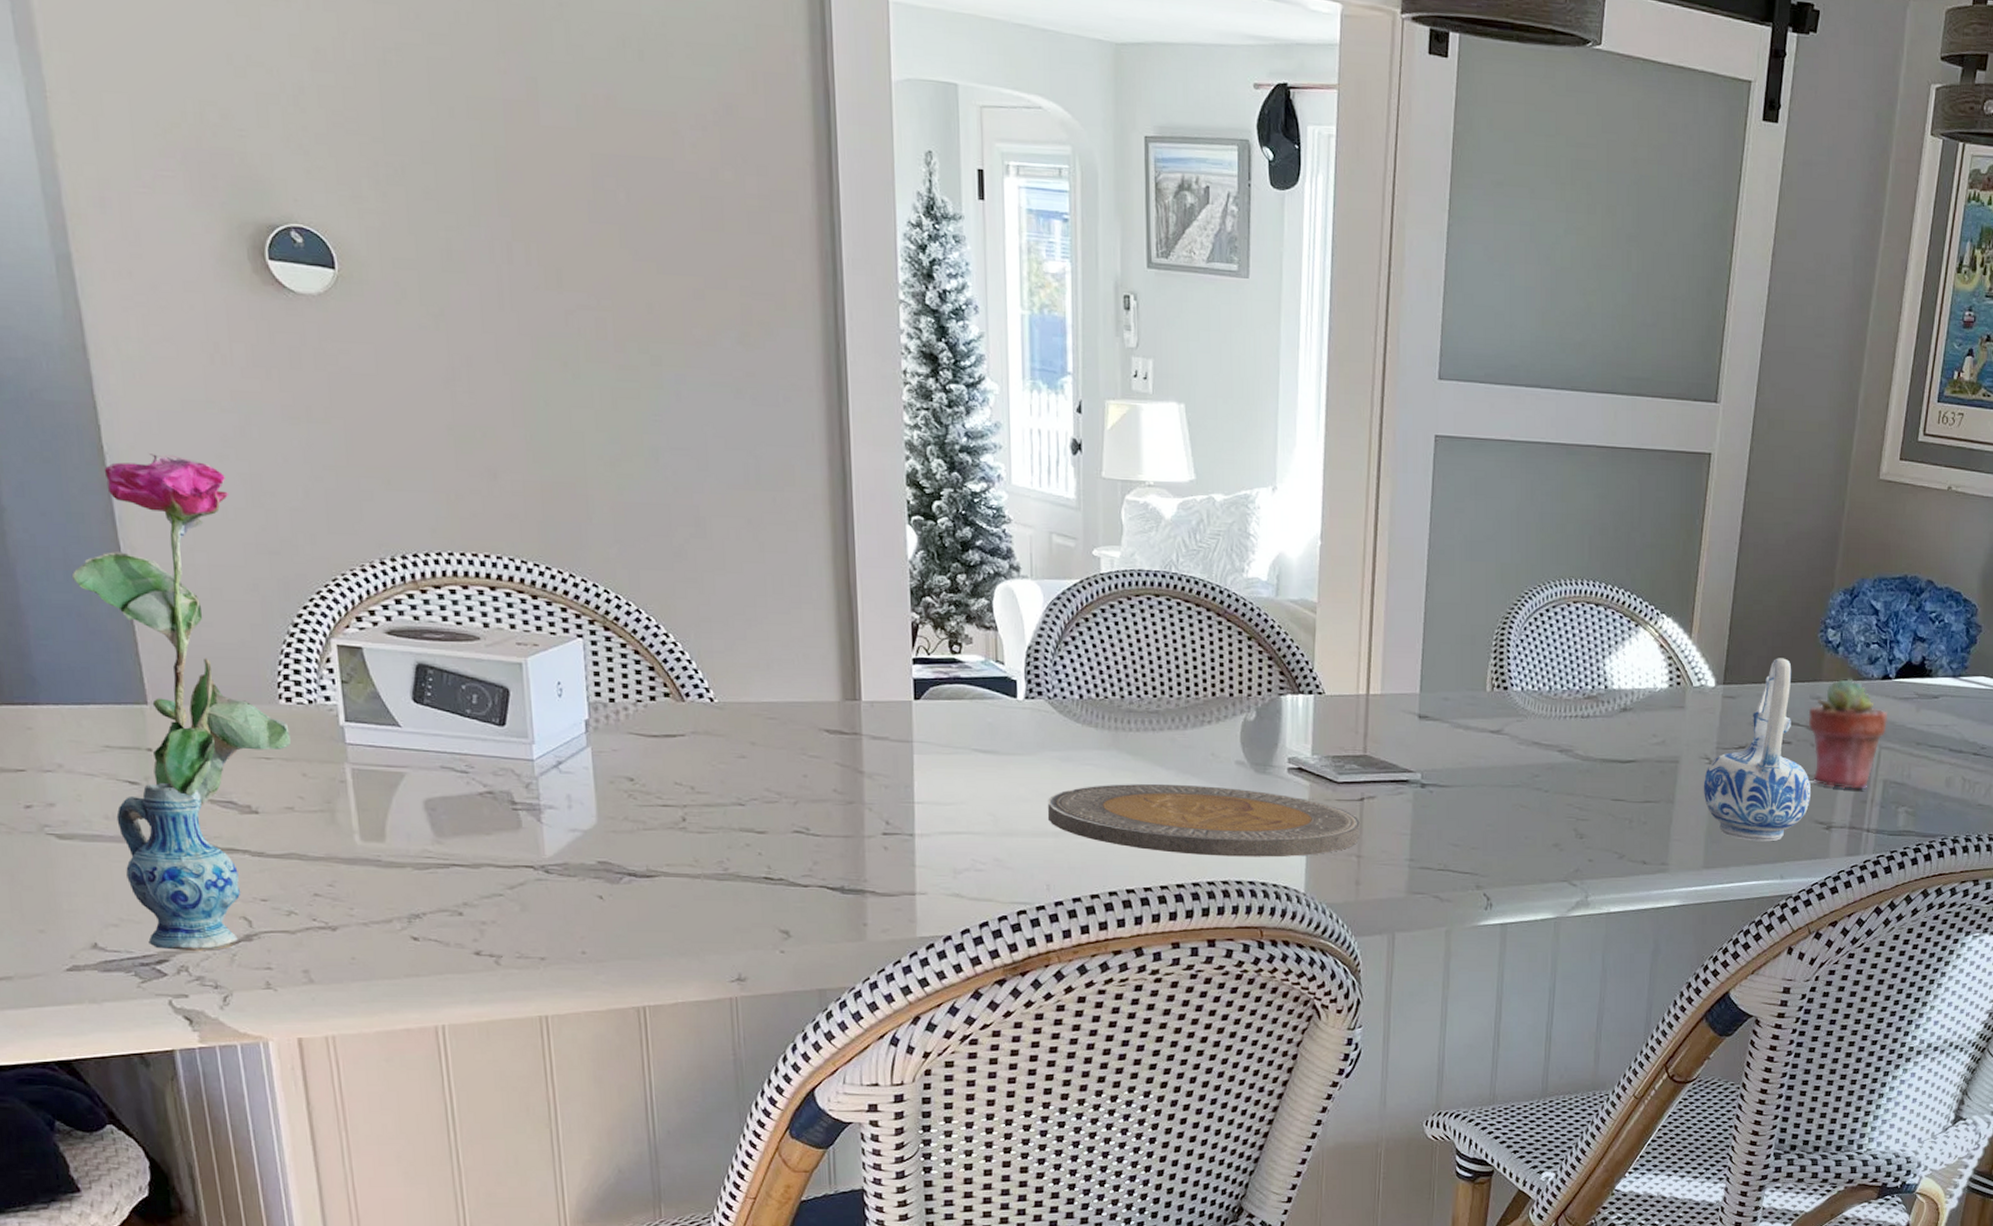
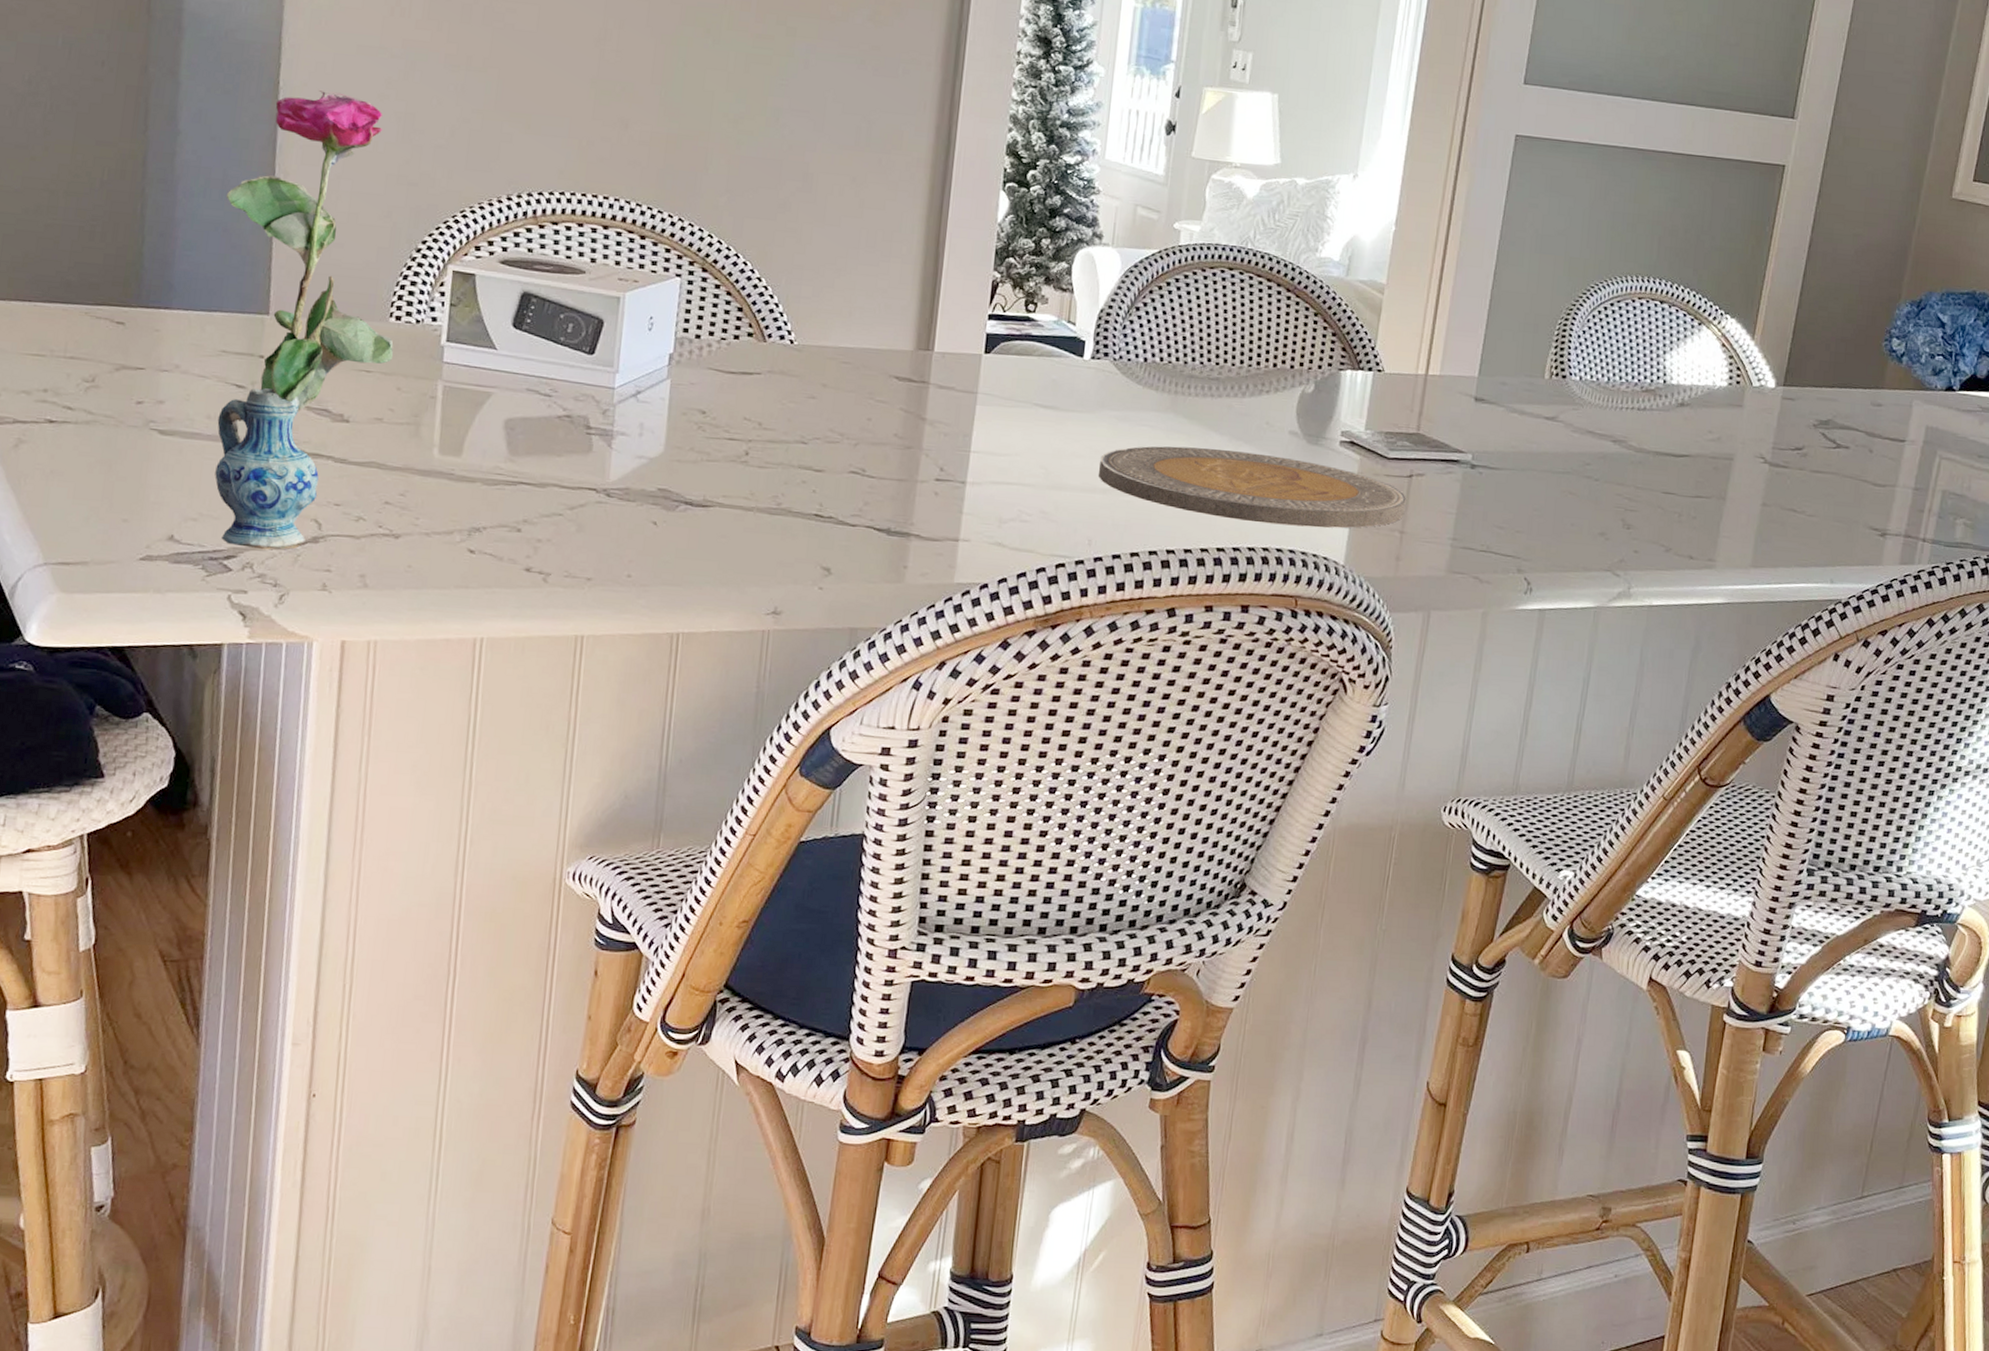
ceramic pitcher: present [1703,658,1811,842] -> none [1756,363,1867,545]
potted succulent: present [1808,678,1888,790] -> none [1867,387,1950,499]

